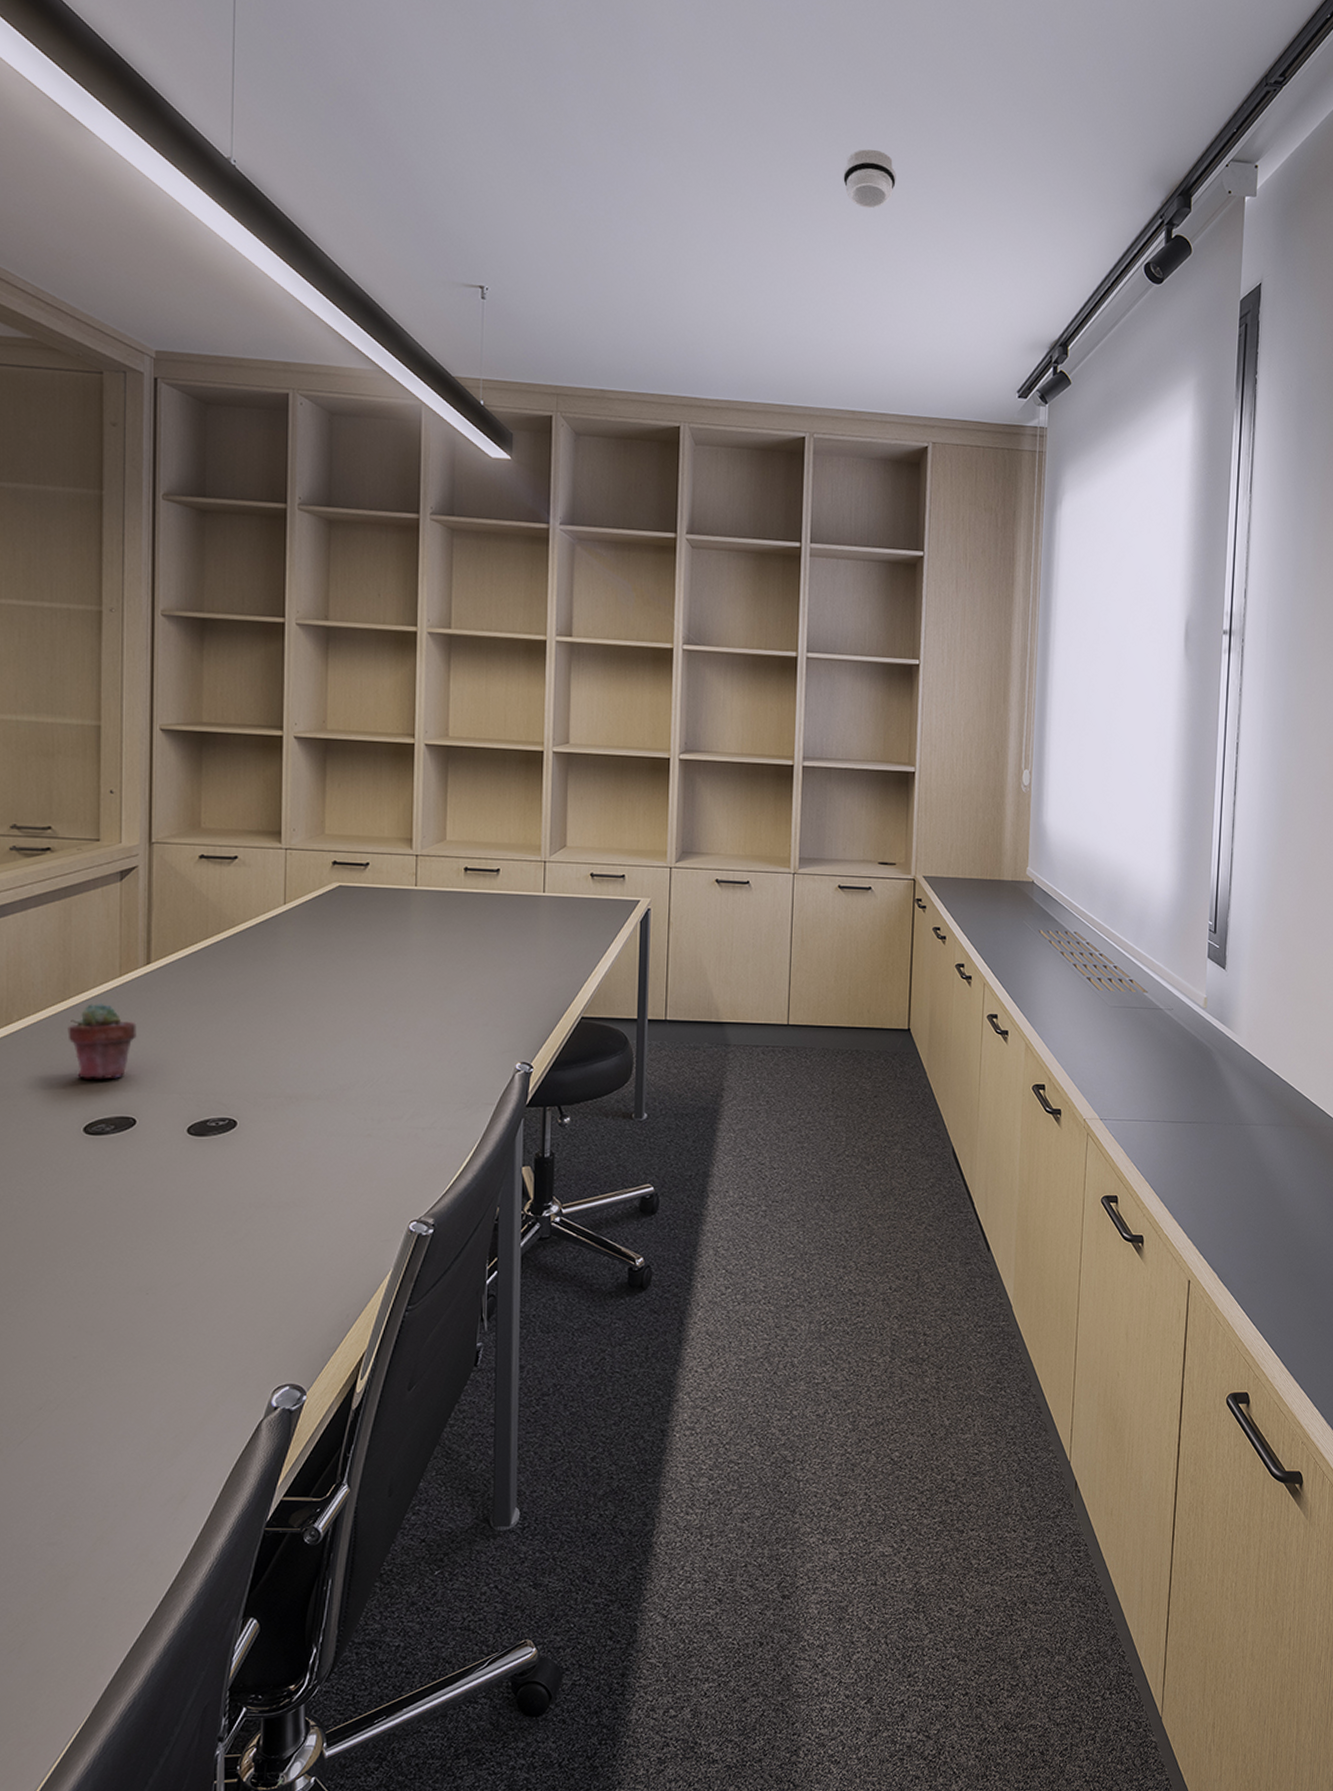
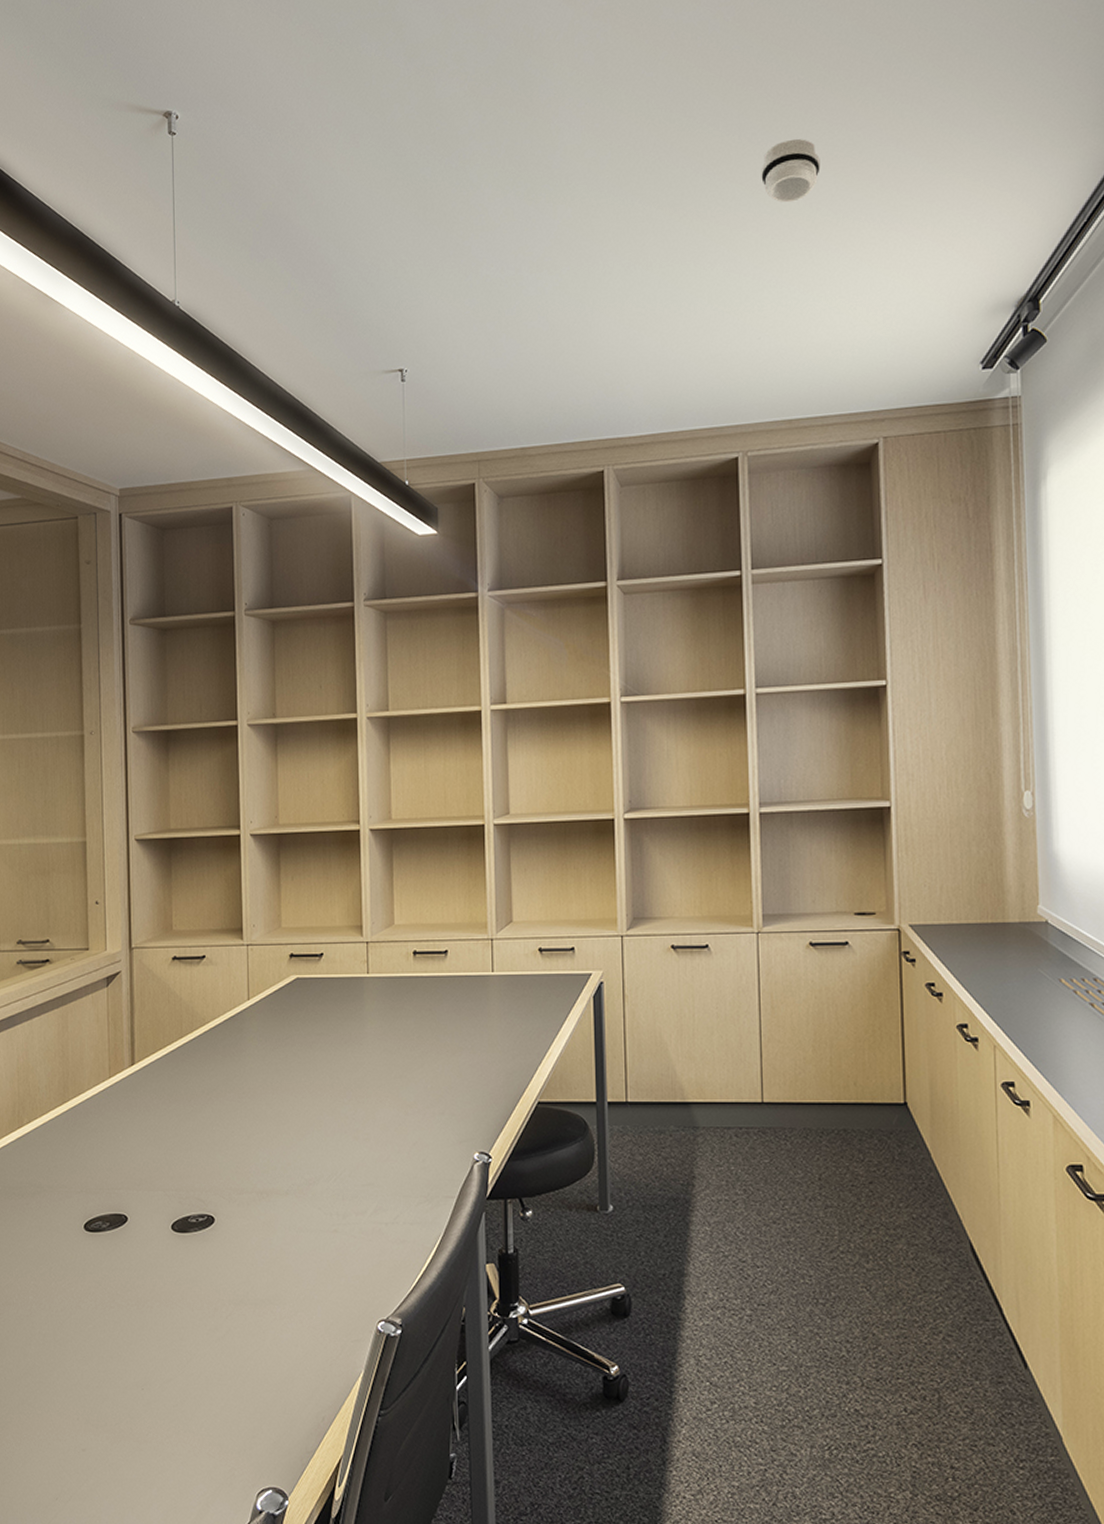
potted succulent: present [67,1002,137,1079] -> none [68,1104,125,1178]

